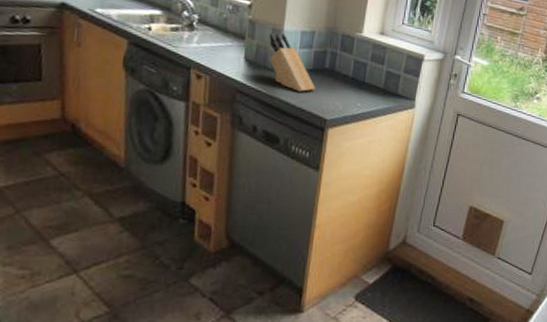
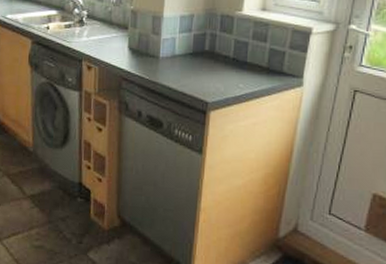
knife block: present [269,33,316,92] -> none [150,20,197,76]

